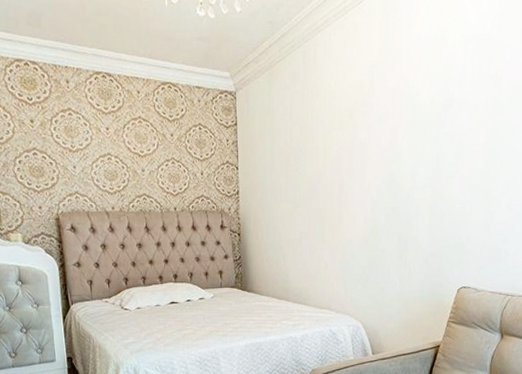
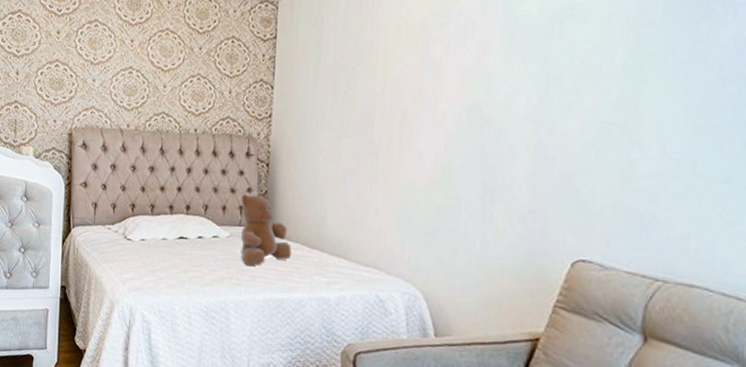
teddy bear: none [220,258,264,320] -> present [240,193,292,266]

